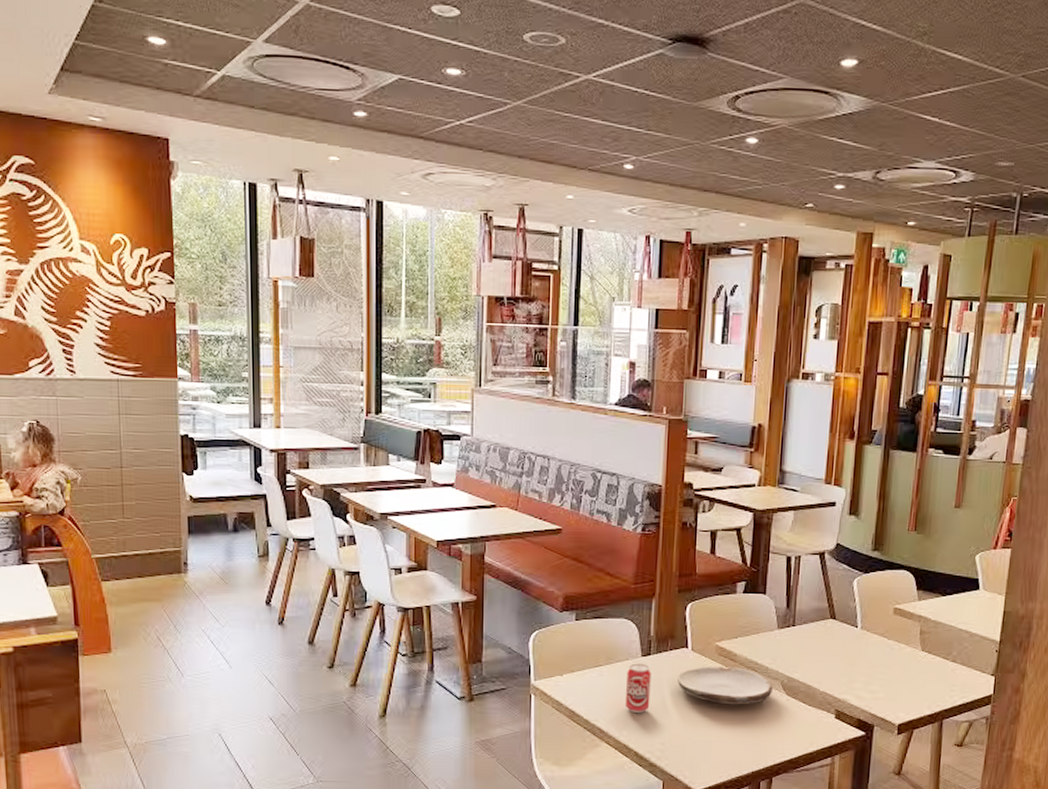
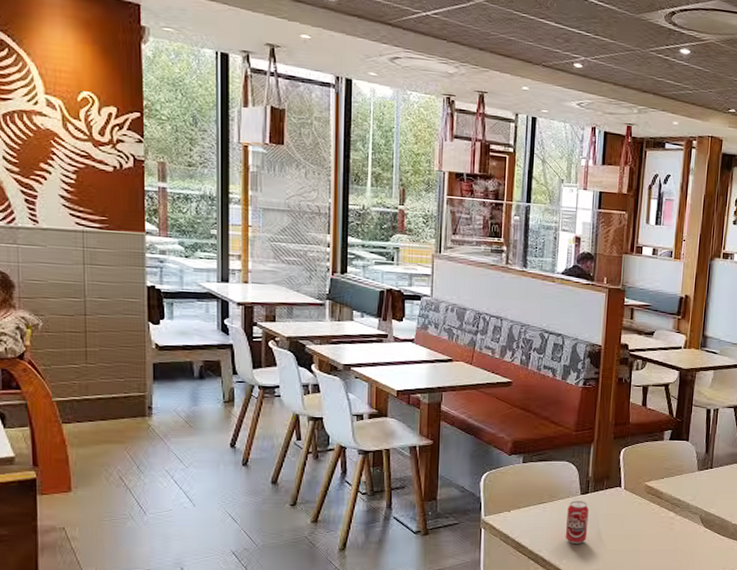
plate: present [677,667,773,705] -> none [611,503,693,536]

